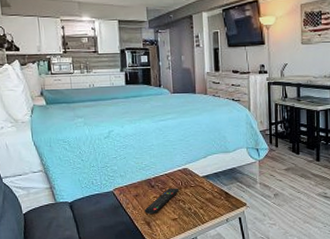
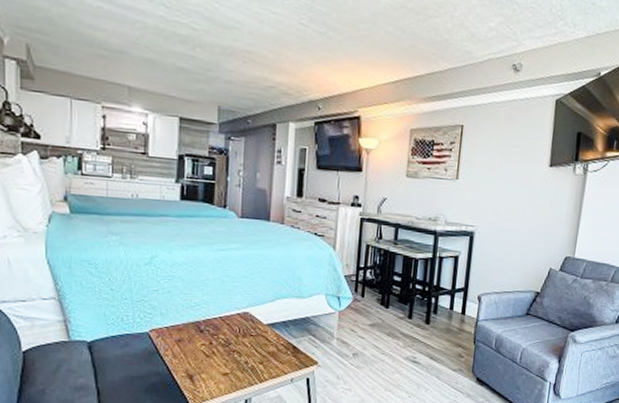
remote control: present [144,188,179,215] -> none [187,335,235,366]

